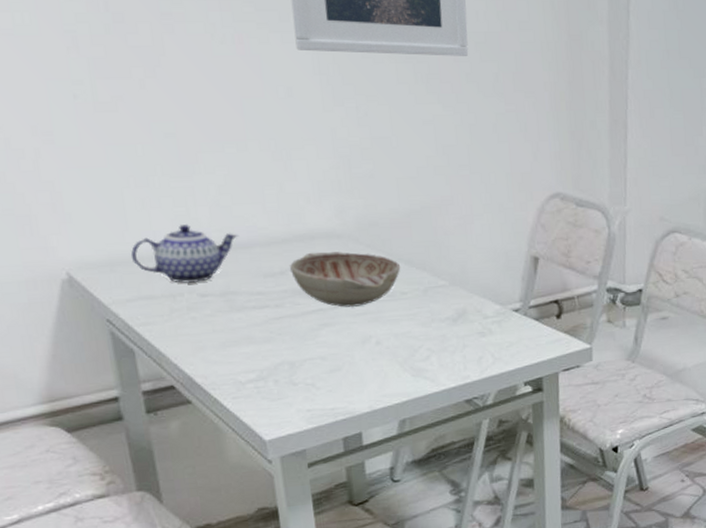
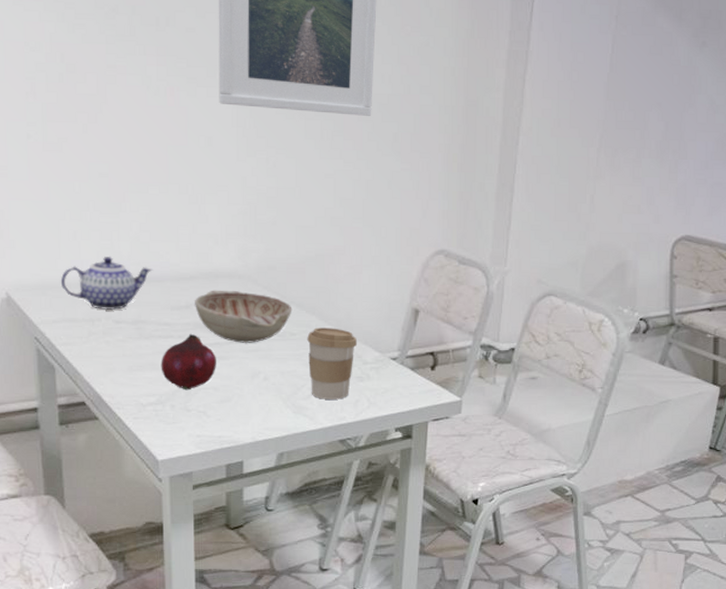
fruit: none [257,301,322,363] -> present [160,333,216,391]
coffee cup: none [419,283,476,359] -> present [307,327,358,400]

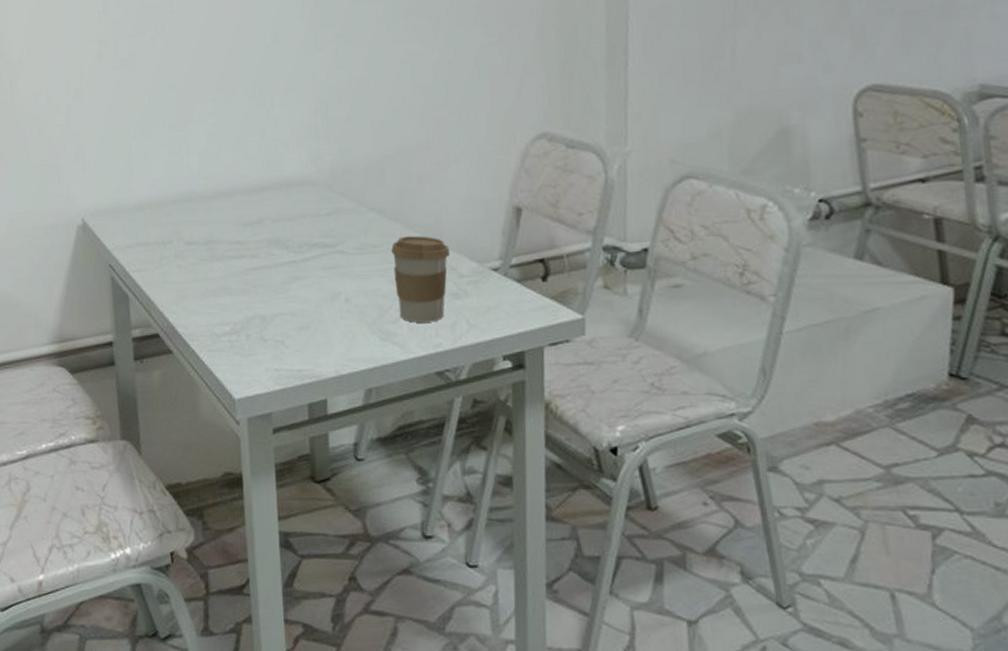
teapot: present [60,256,153,310] -> none [132,172,223,231]
fruit: present [160,333,216,391] -> none [234,251,293,317]
decorative bowl: present [195,290,293,343] -> none [267,200,373,260]

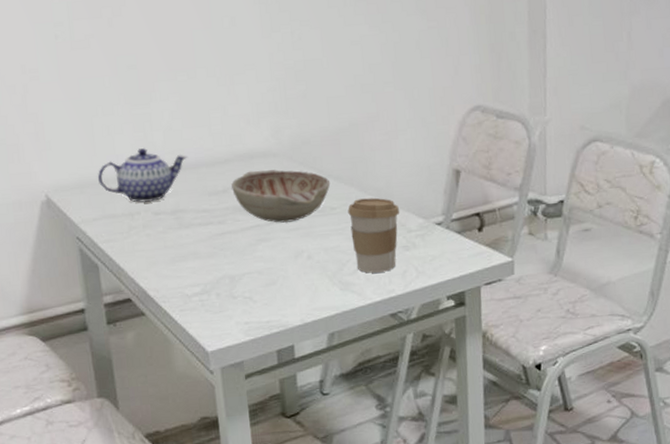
teapot: none [132,172,223,231] -> present [97,147,187,203]
decorative bowl: none [267,200,373,260] -> present [231,170,331,223]

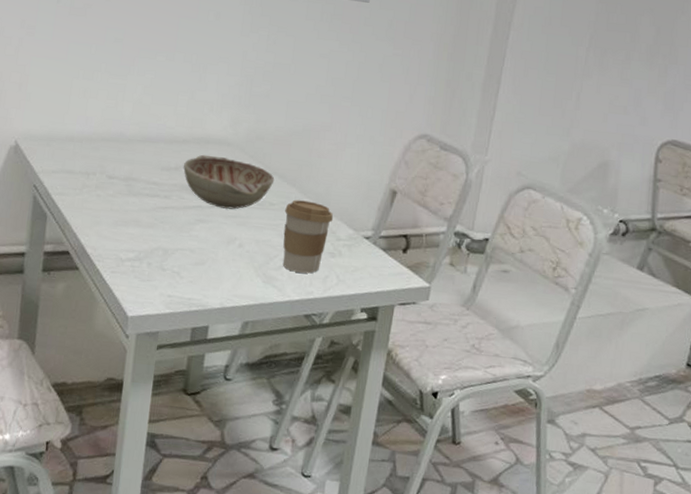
teapot: present [97,147,187,203] -> none [64,114,150,166]

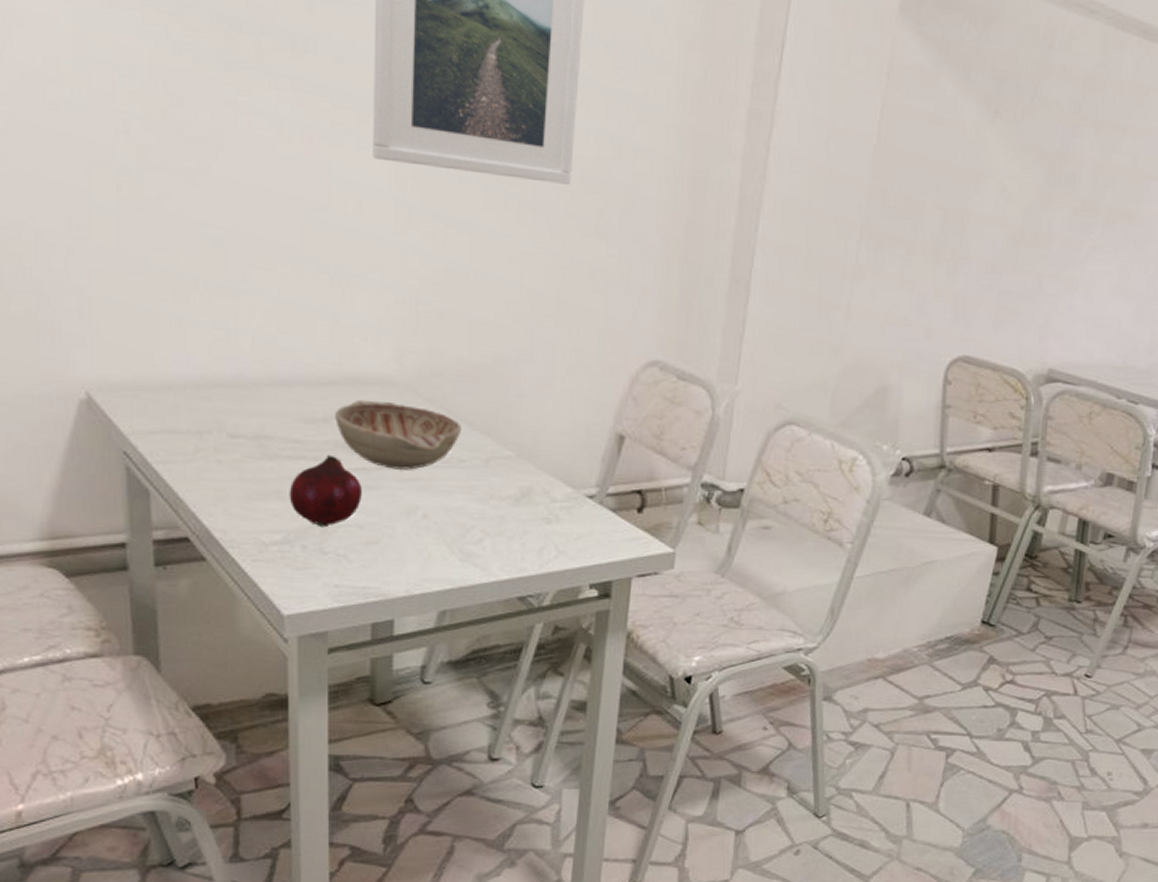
fruit: none [143,194,197,250] -> present [289,454,362,528]
coffee cup: present [282,199,334,274] -> none [480,453,545,546]

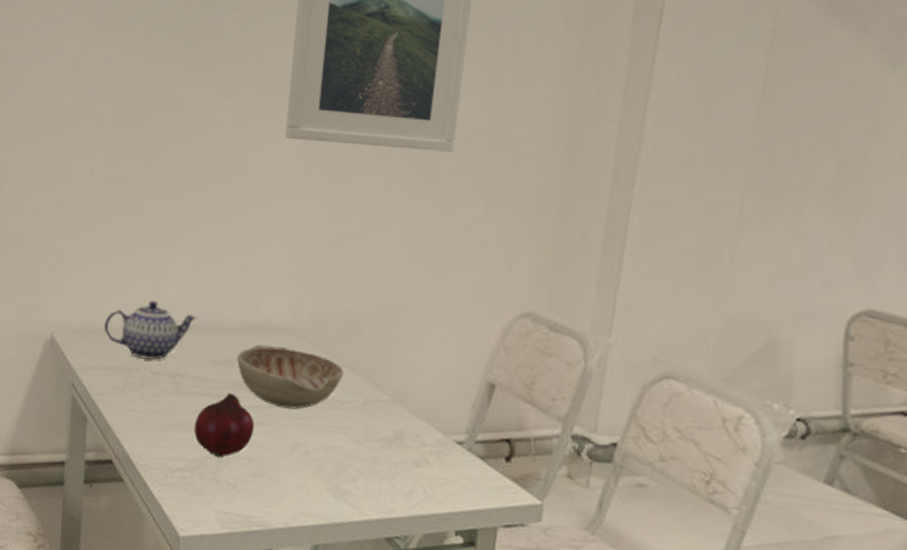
teapot: none [158,350,281,420] -> present [103,300,197,360]

